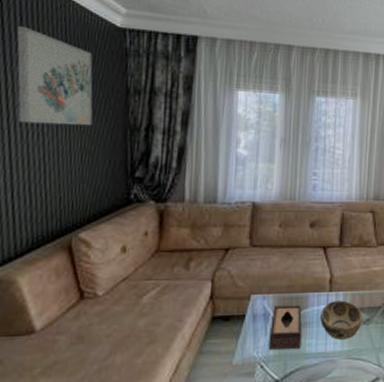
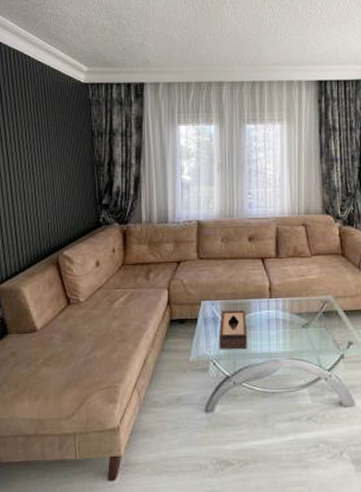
wall art: present [17,26,93,126] -> none [11,91,68,166]
decorative bowl: present [320,300,362,340] -> none [263,306,301,342]

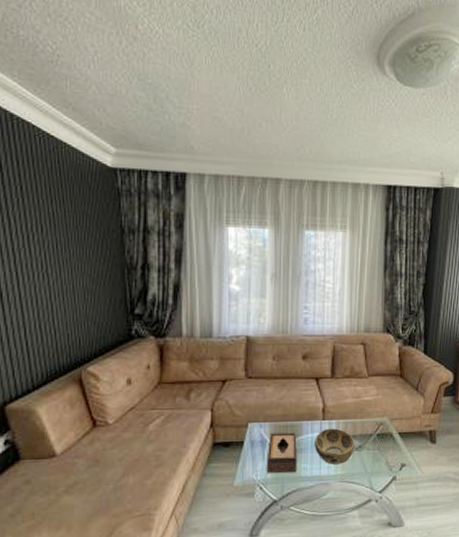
decorative bowl: none [263,306,301,342] -> present [315,428,355,465]

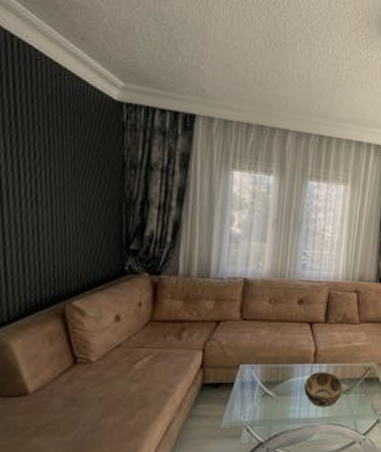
tissue box: present [266,432,297,474] -> none [254,375,287,416]

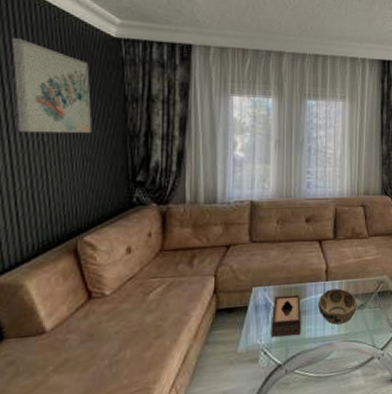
wall art: none [9,92,89,197] -> present [12,38,92,134]
tissue box: none [254,375,287,416] -> present [270,294,301,337]

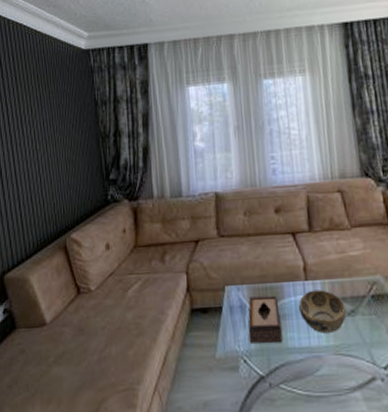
wall art: present [12,38,92,134] -> none [11,64,72,144]

